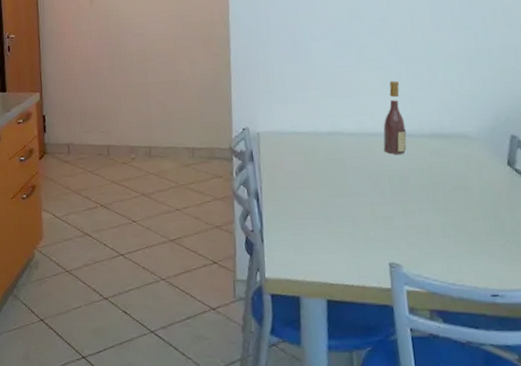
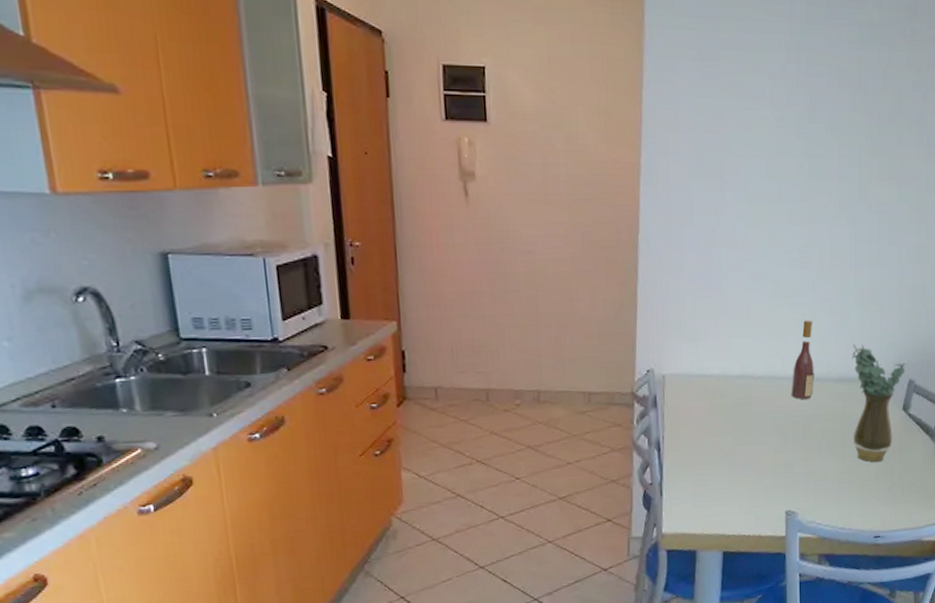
vase: none [444,102,505,217] -> present [852,344,905,462]

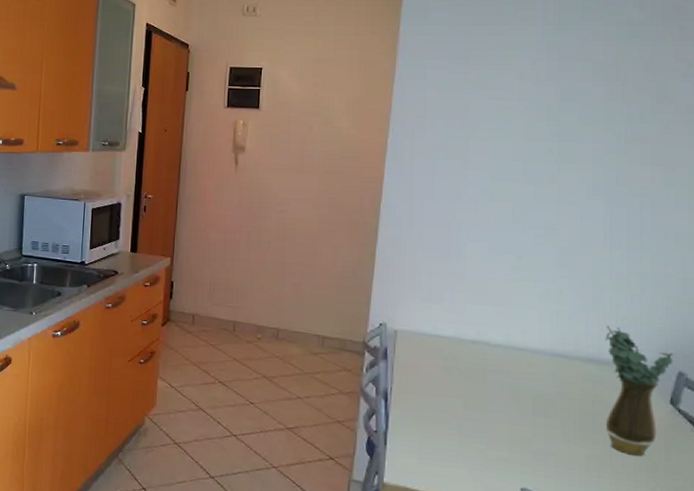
wine bottle: present [791,320,815,400] -> none [531,295,561,376]

